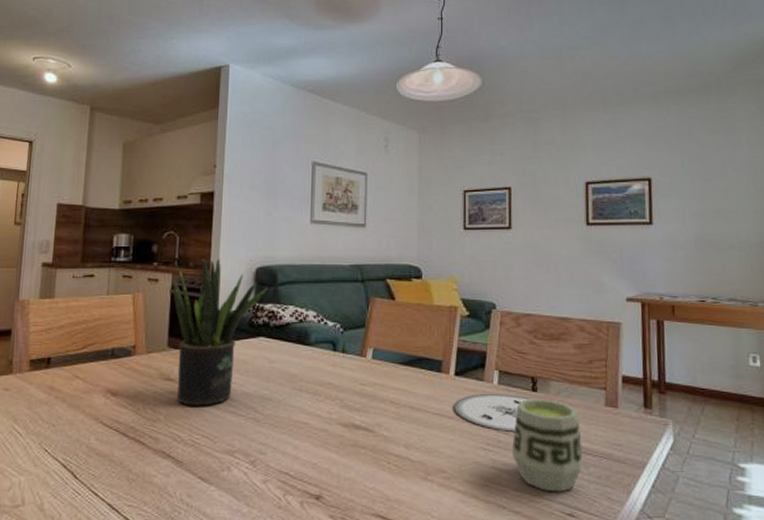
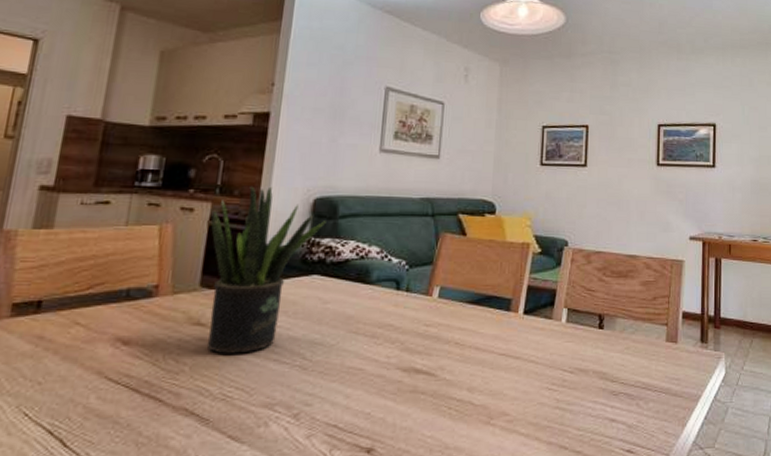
plate: present [454,393,532,432] -> none [521,331,599,370]
cup: present [512,399,584,493] -> none [577,336,644,429]

